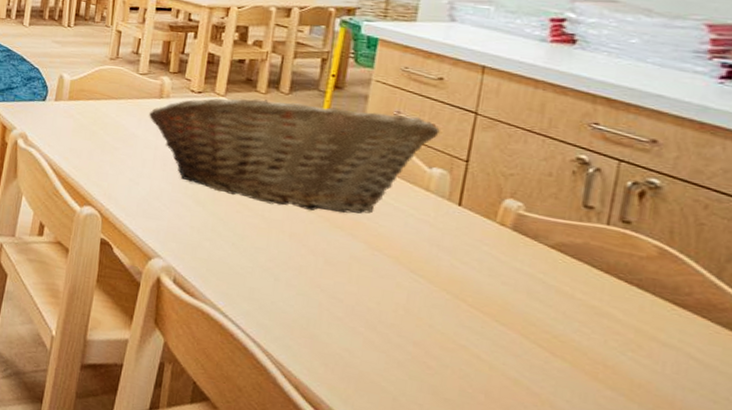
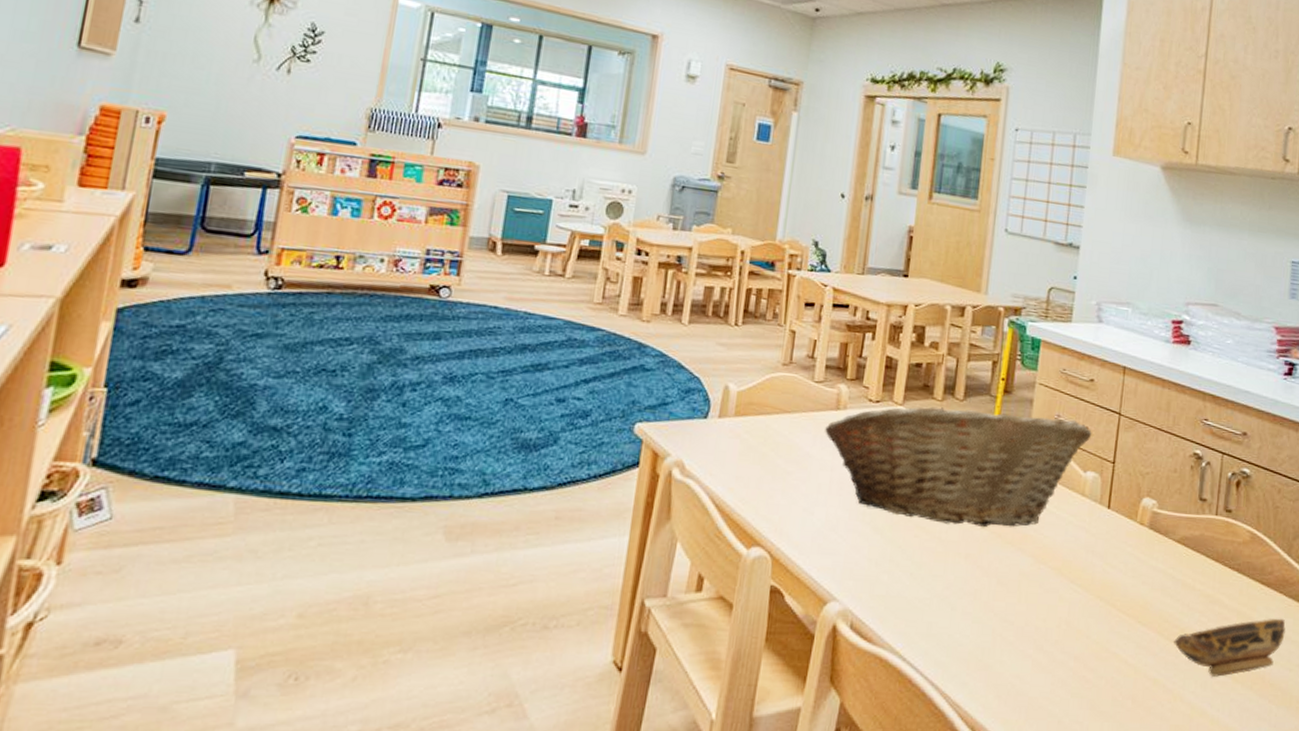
bowl: none [543,340,710,395] -> present [1174,618,1286,677]

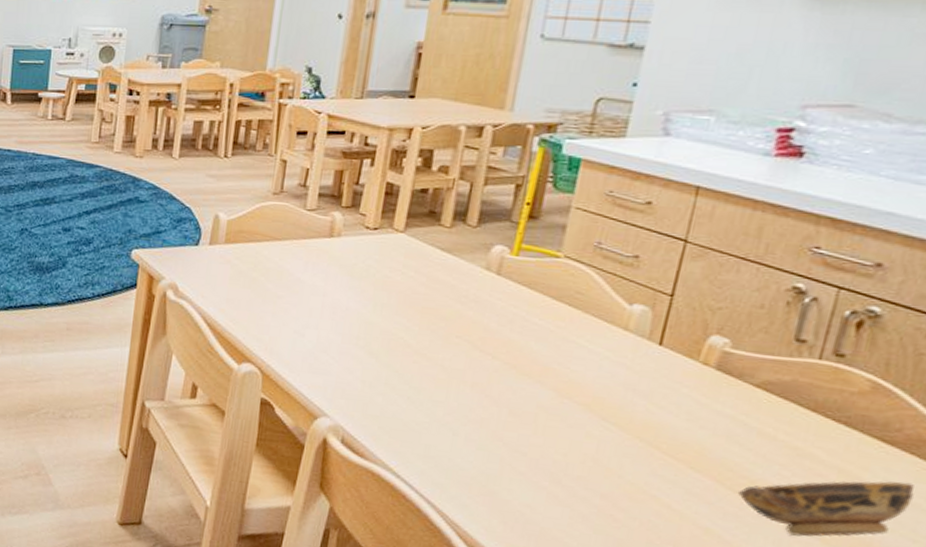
fruit basket: present [825,406,1092,528] -> none [317,233,644,359]

